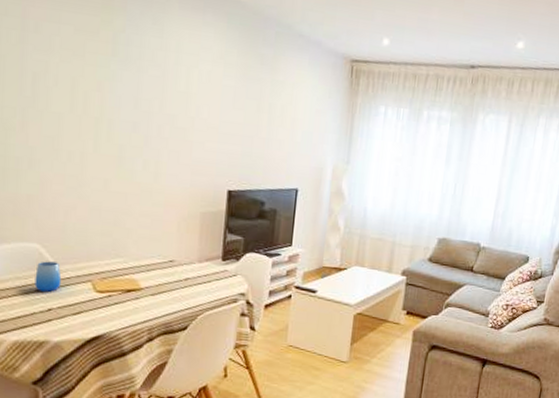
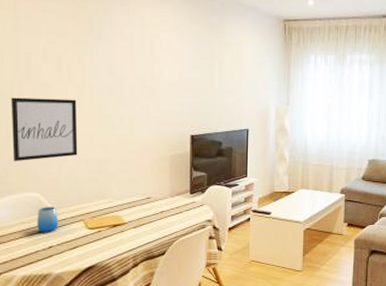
wall art: none [10,125,92,205] -> present [11,97,78,162]

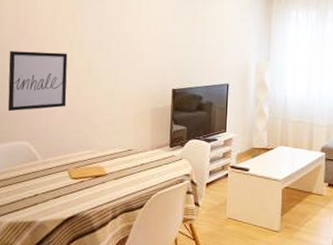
cup: present [37,207,59,232] -> none [25,155,45,180]

